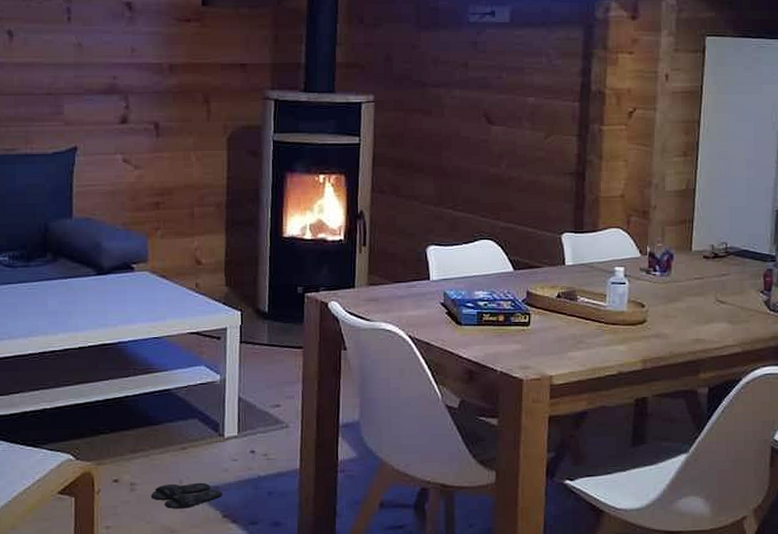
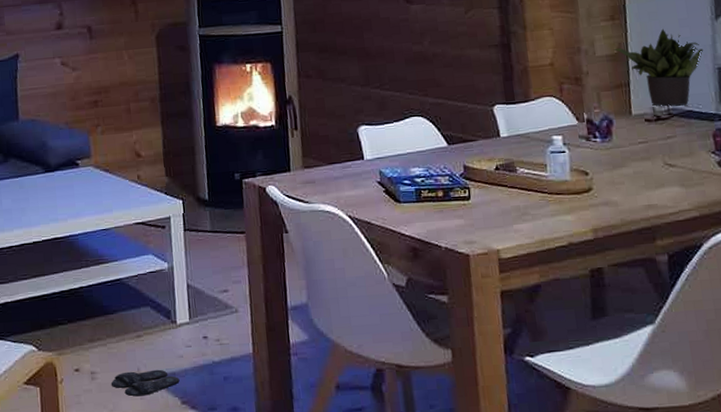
potted plant: none [682,168,766,245] -> present [613,28,704,106]

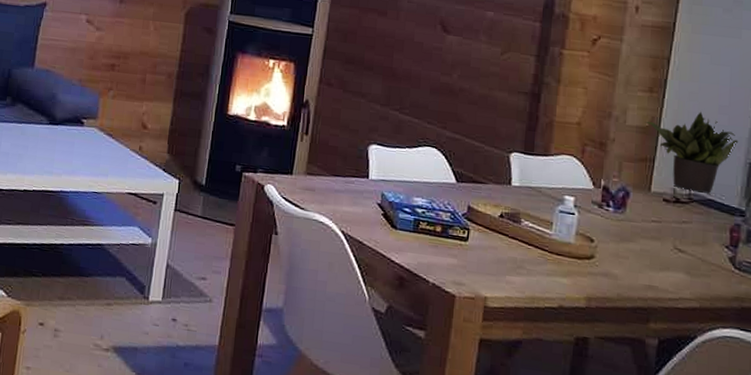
slippers: present [111,369,180,397] -> none [73,336,141,364]

